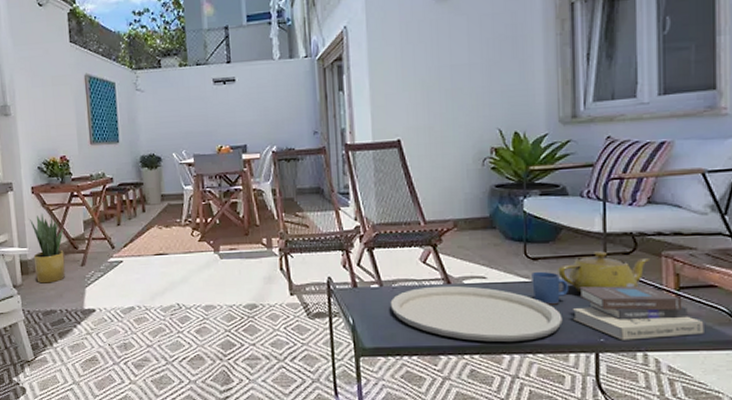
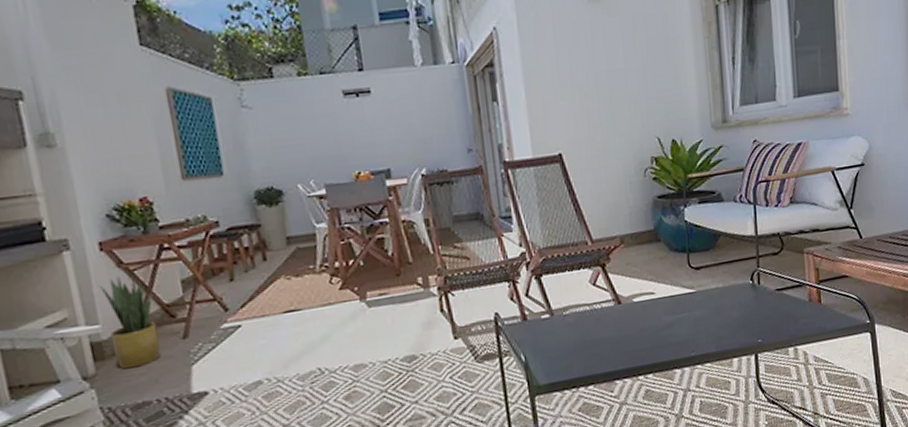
tray: present [390,285,563,342] -> none [562,303,726,361]
mug: present [532,271,570,305] -> none [696,279,730,314]
teapot: present [558,251,651,293] -> none [718,254,795,297]
books: present [572,286,704,340] -> none [732,283,840,339]

